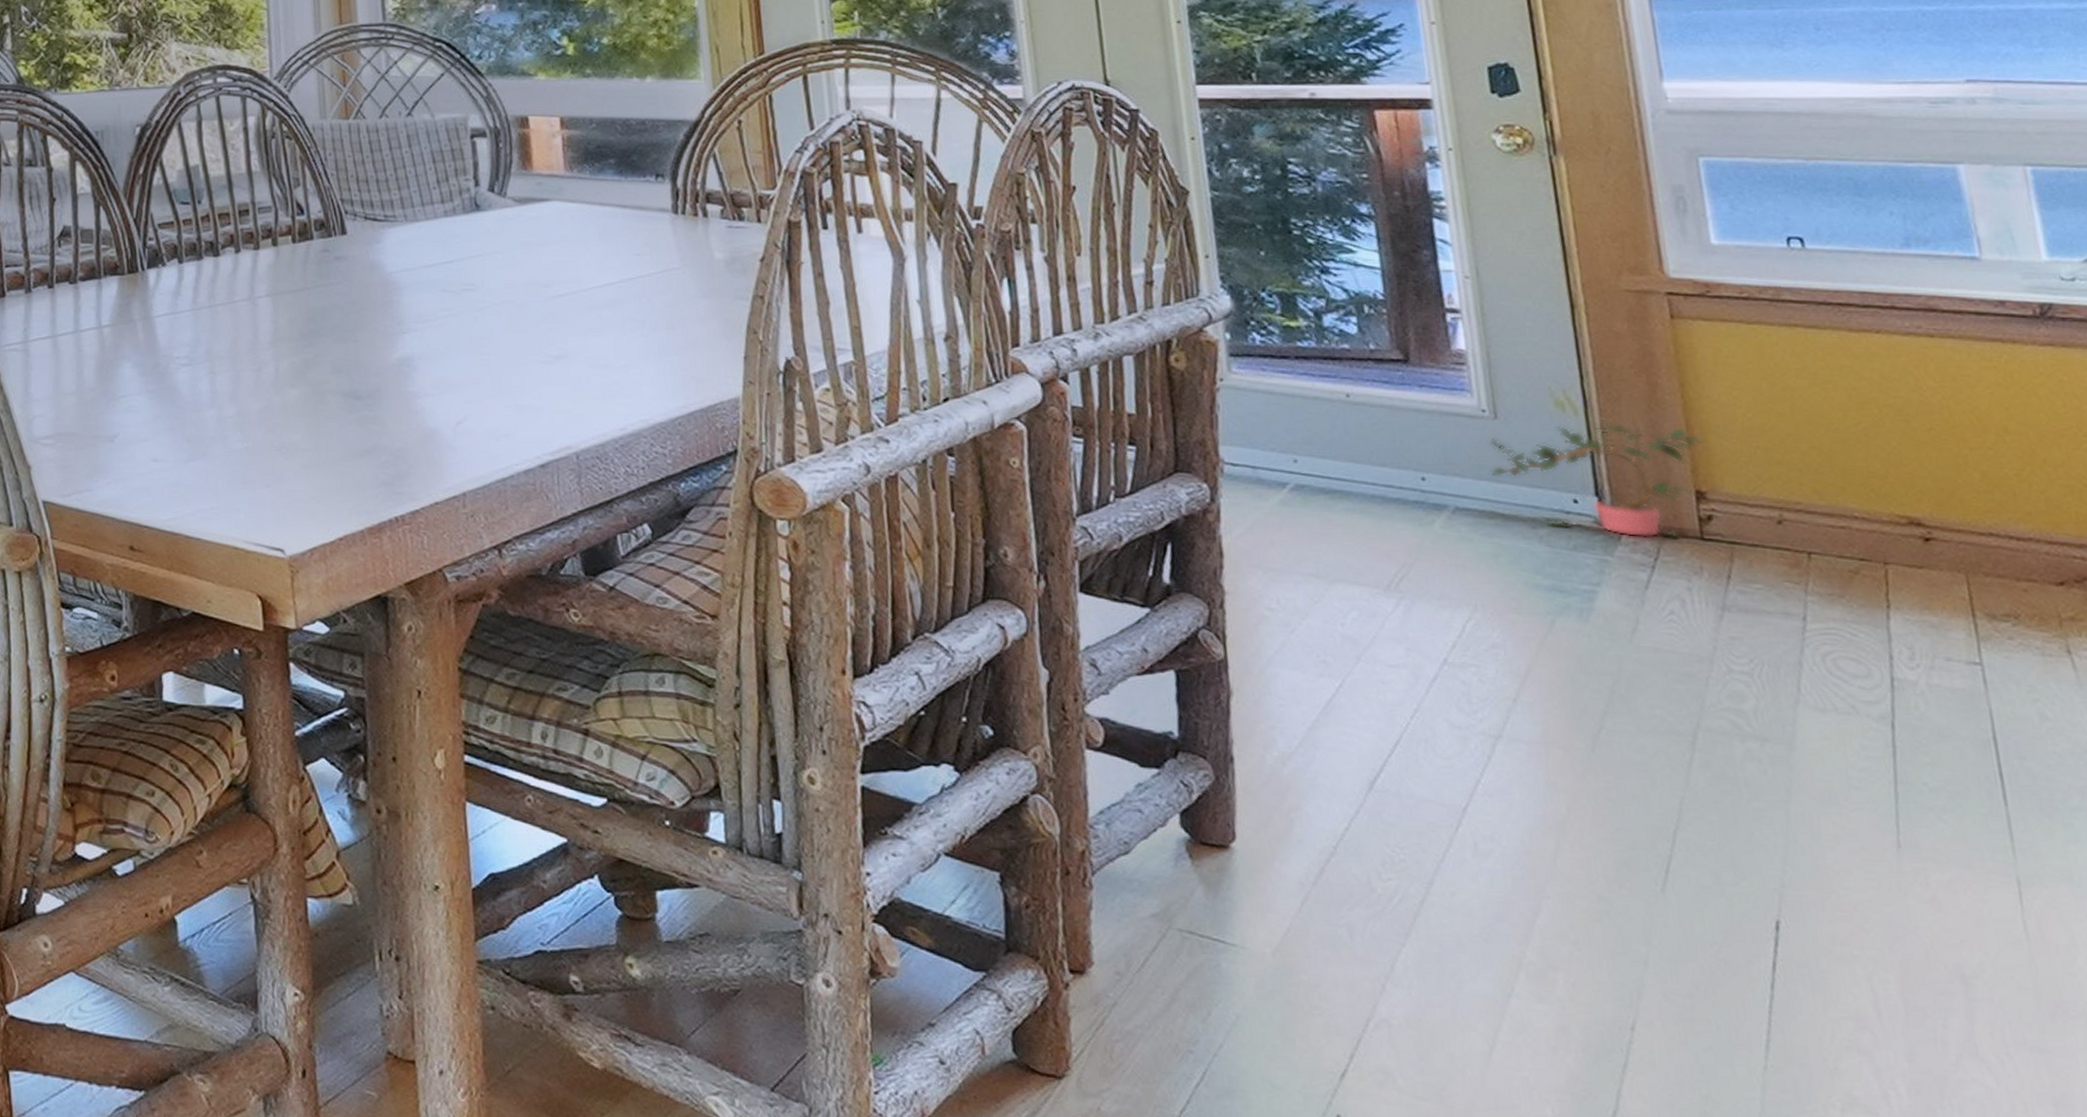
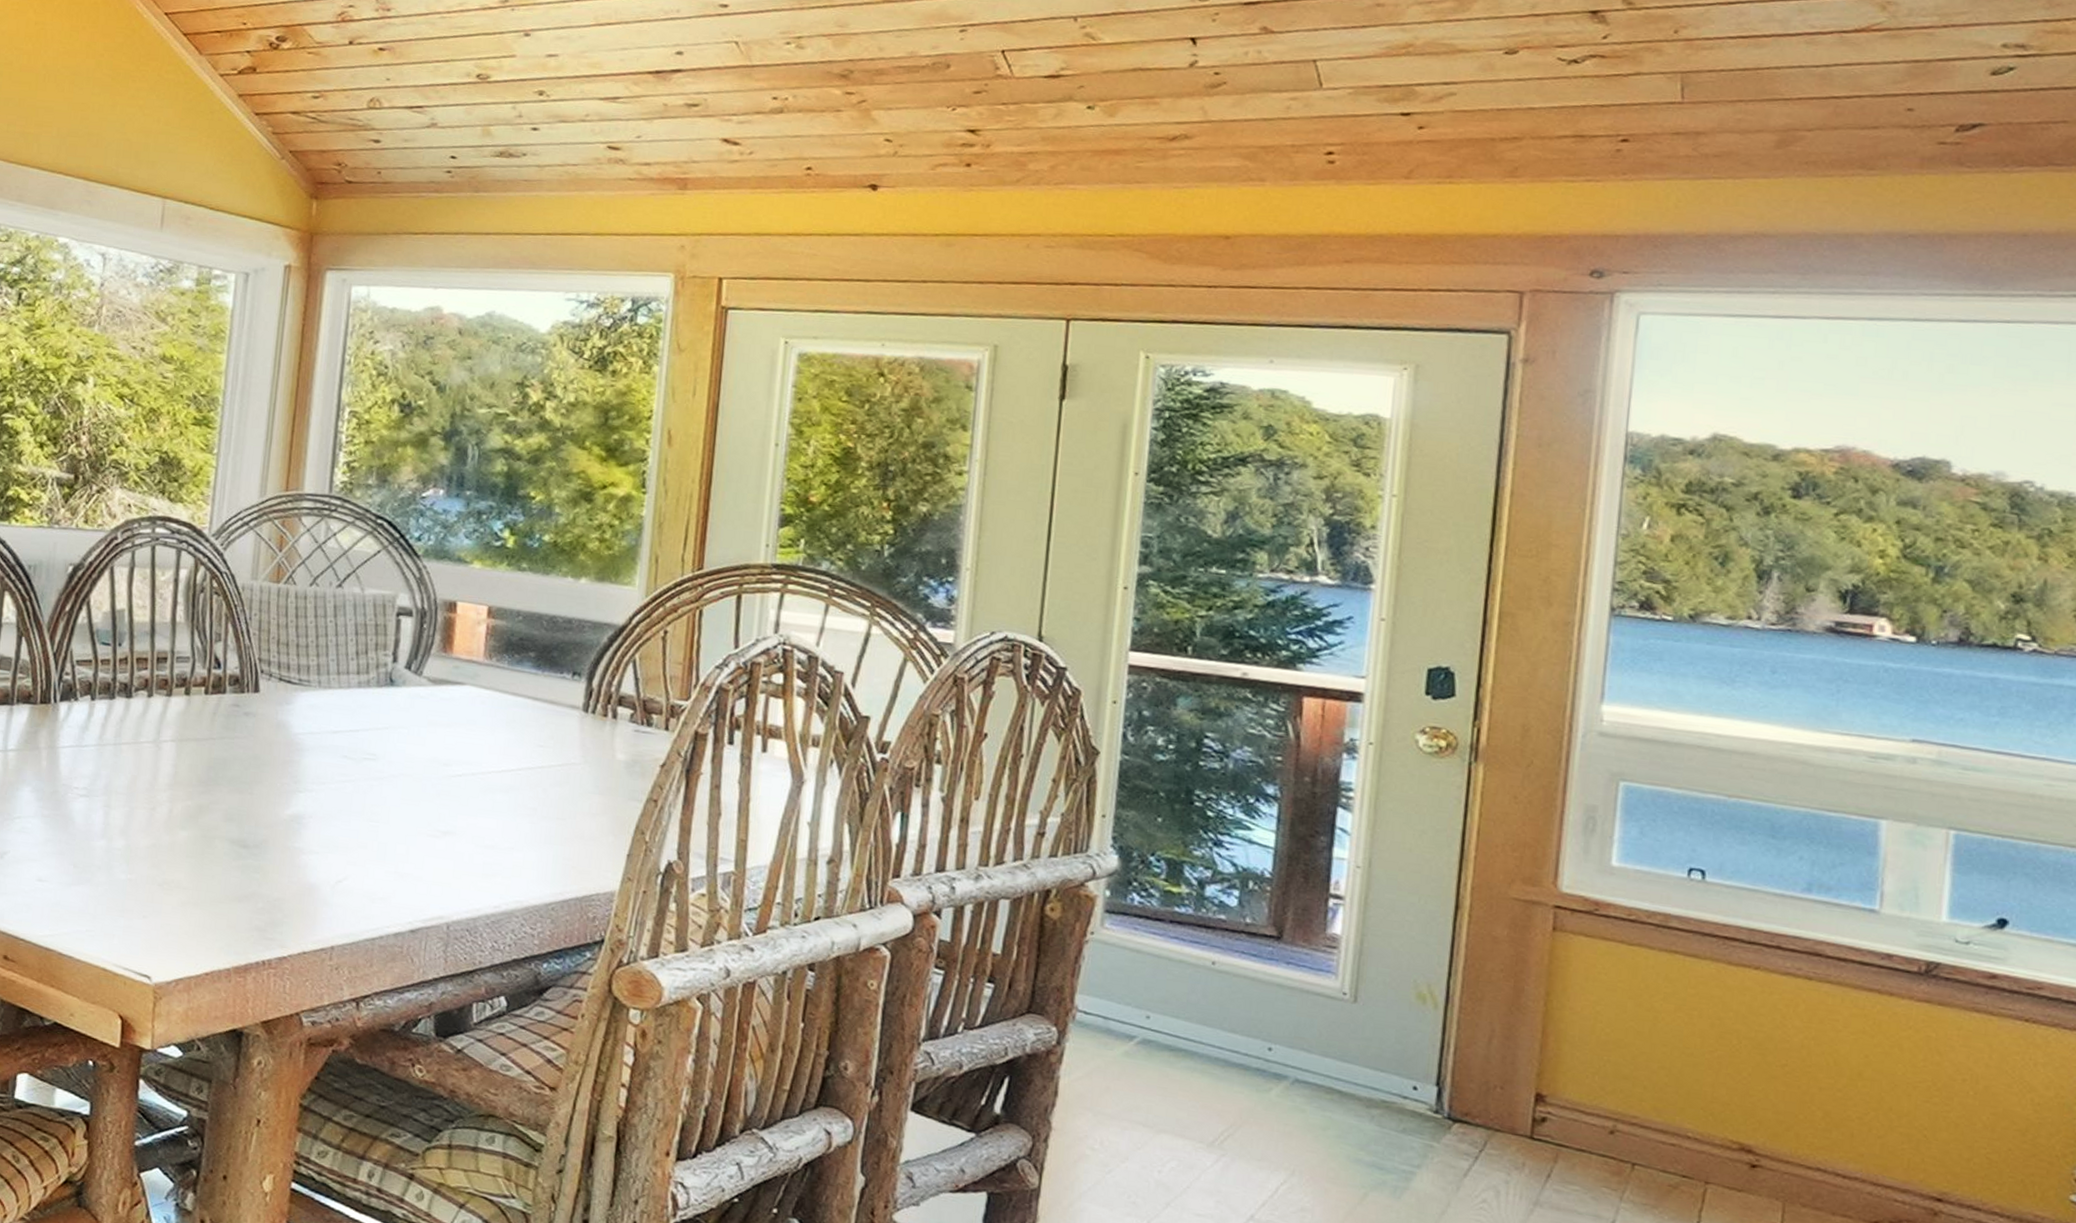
potted plant: present [1490,420,1705,539] -> none [1337,1017,1557,1135]

